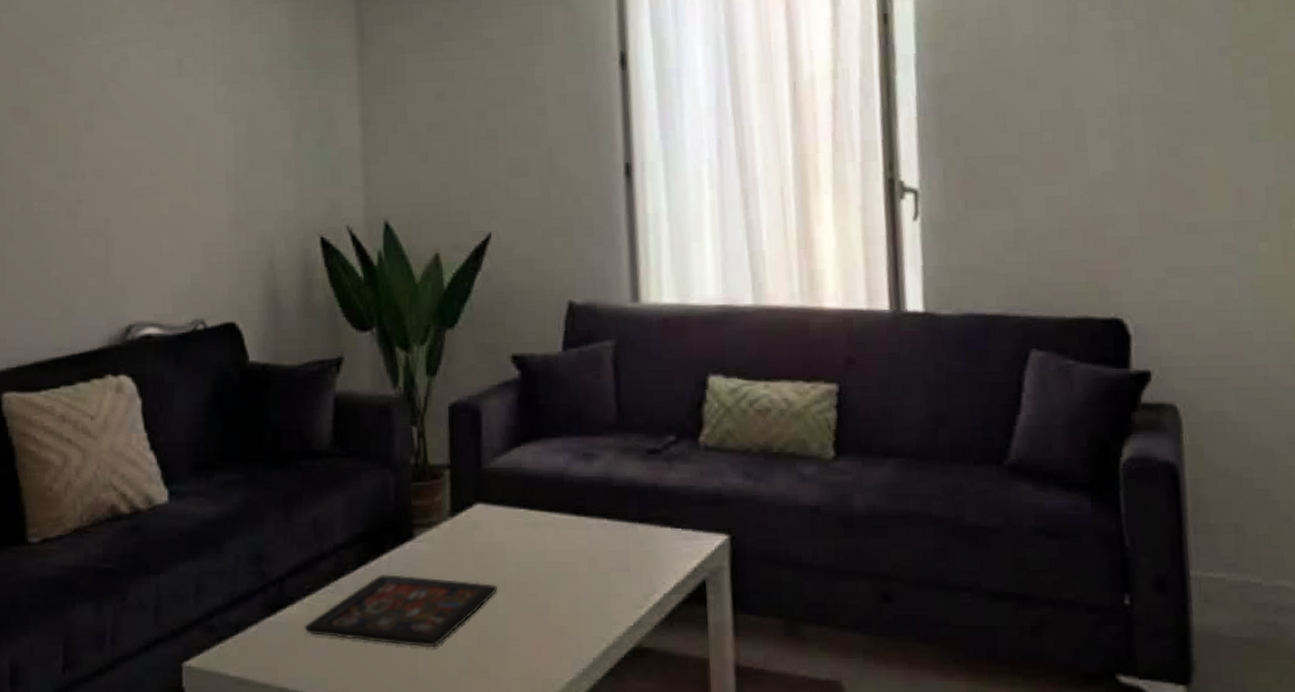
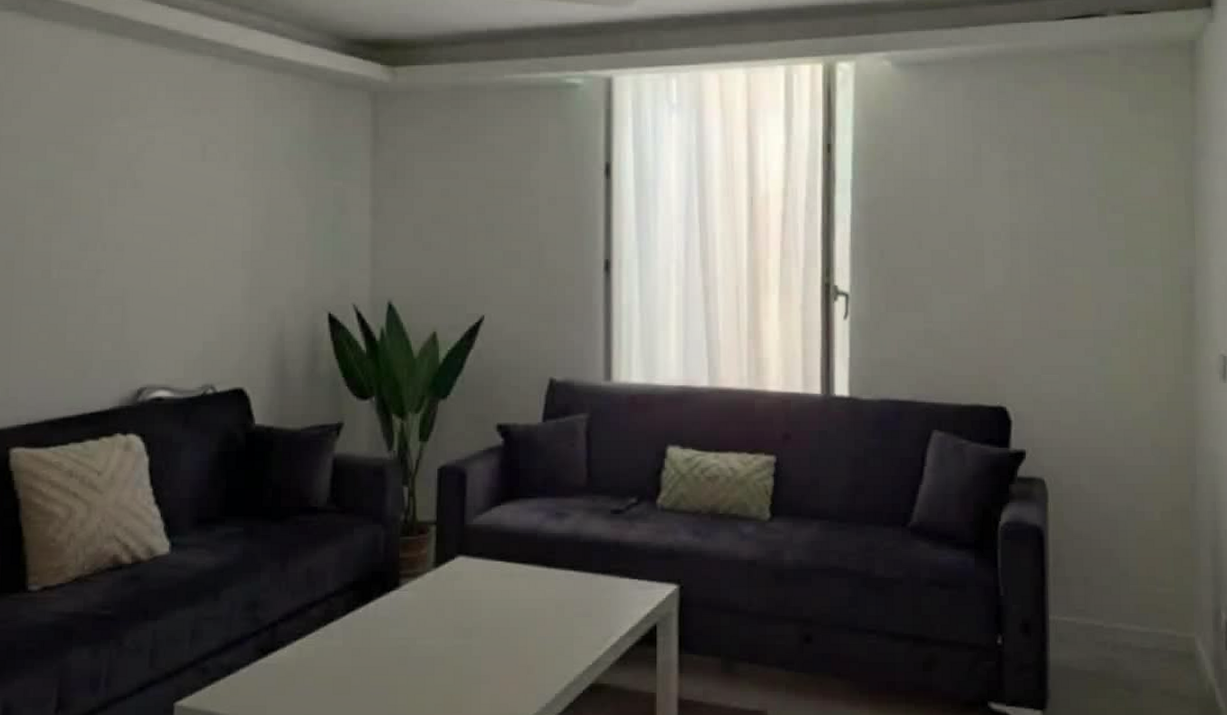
decorative tray: present [304,574,498,648] -> none [293,620,473,686]

